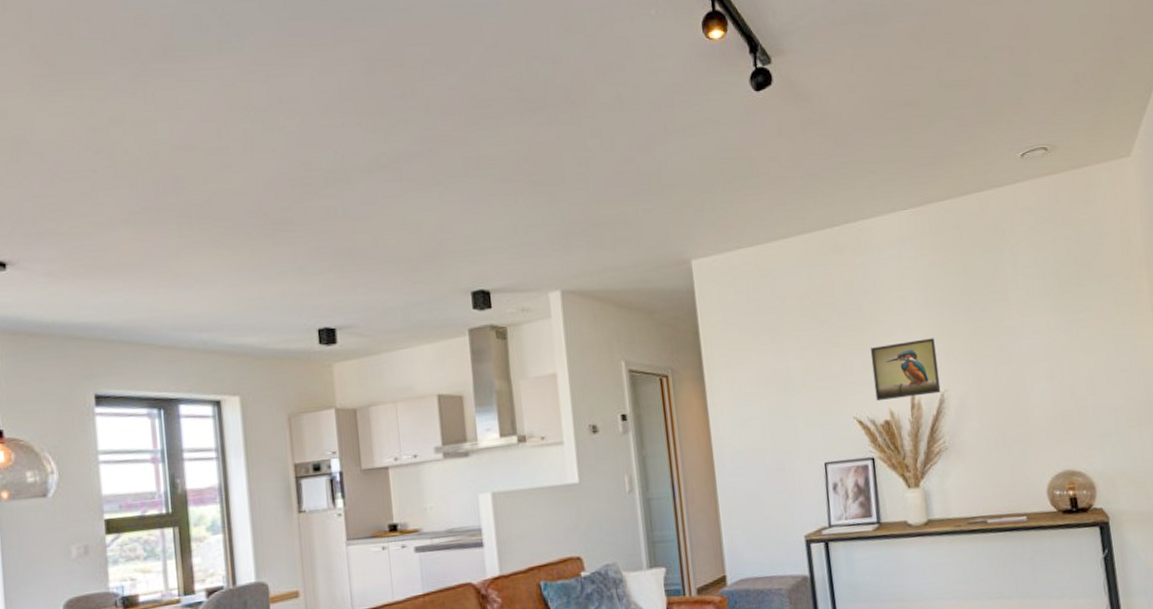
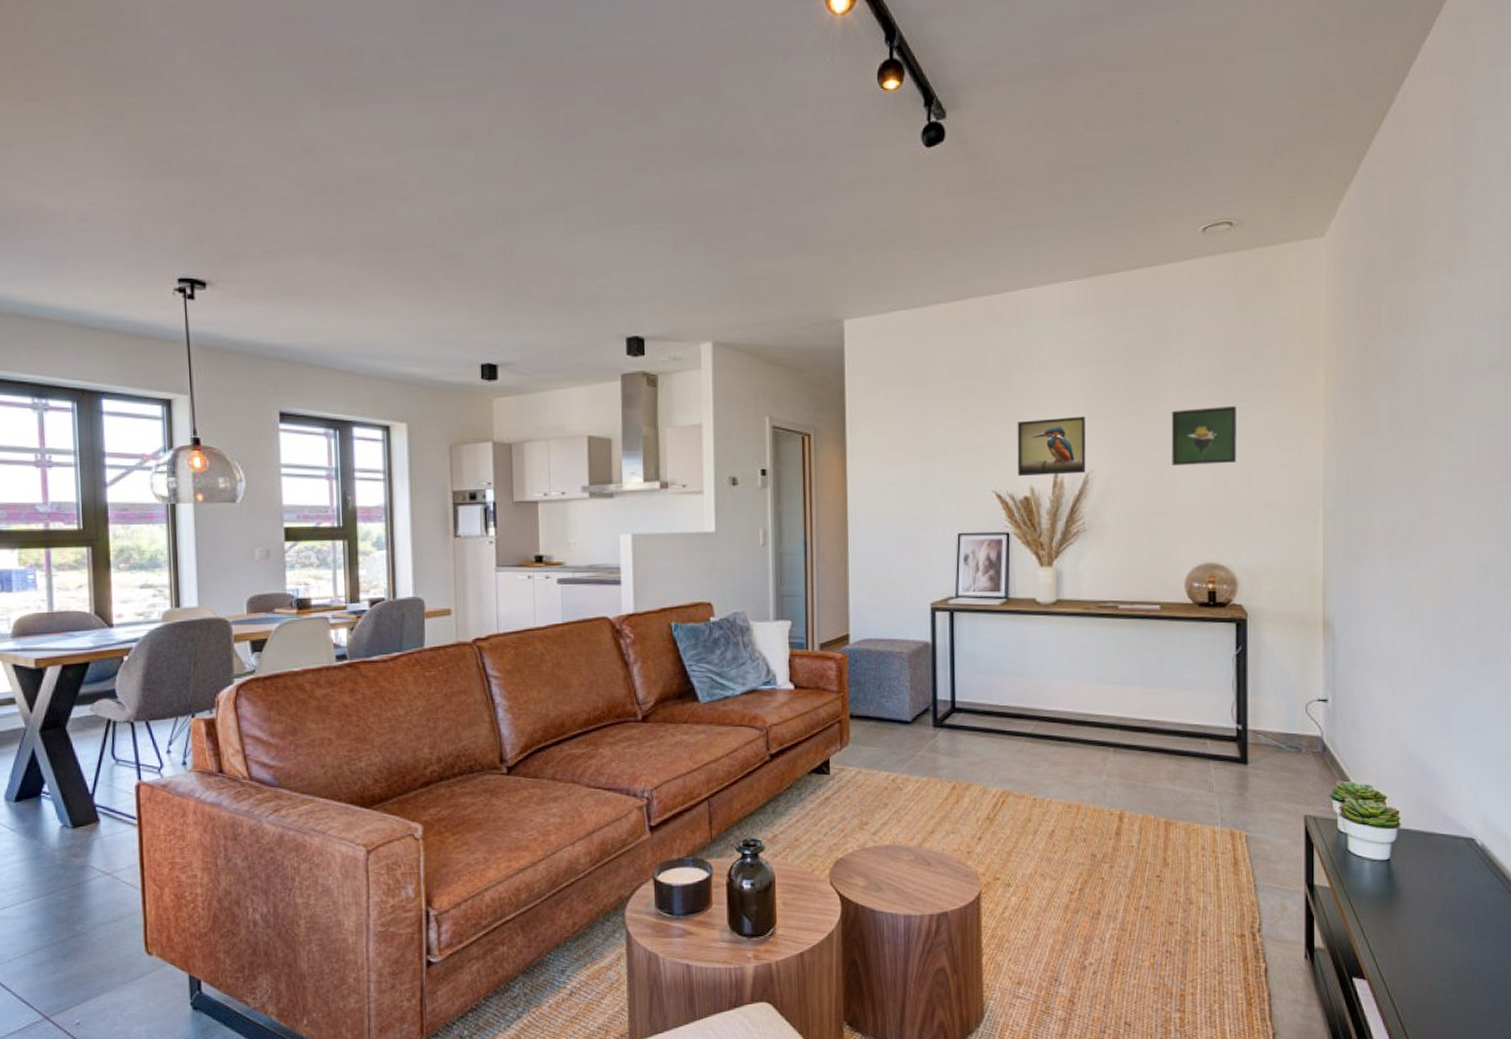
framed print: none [1014,318,1080,379] -> present [1171,406,1237,465]

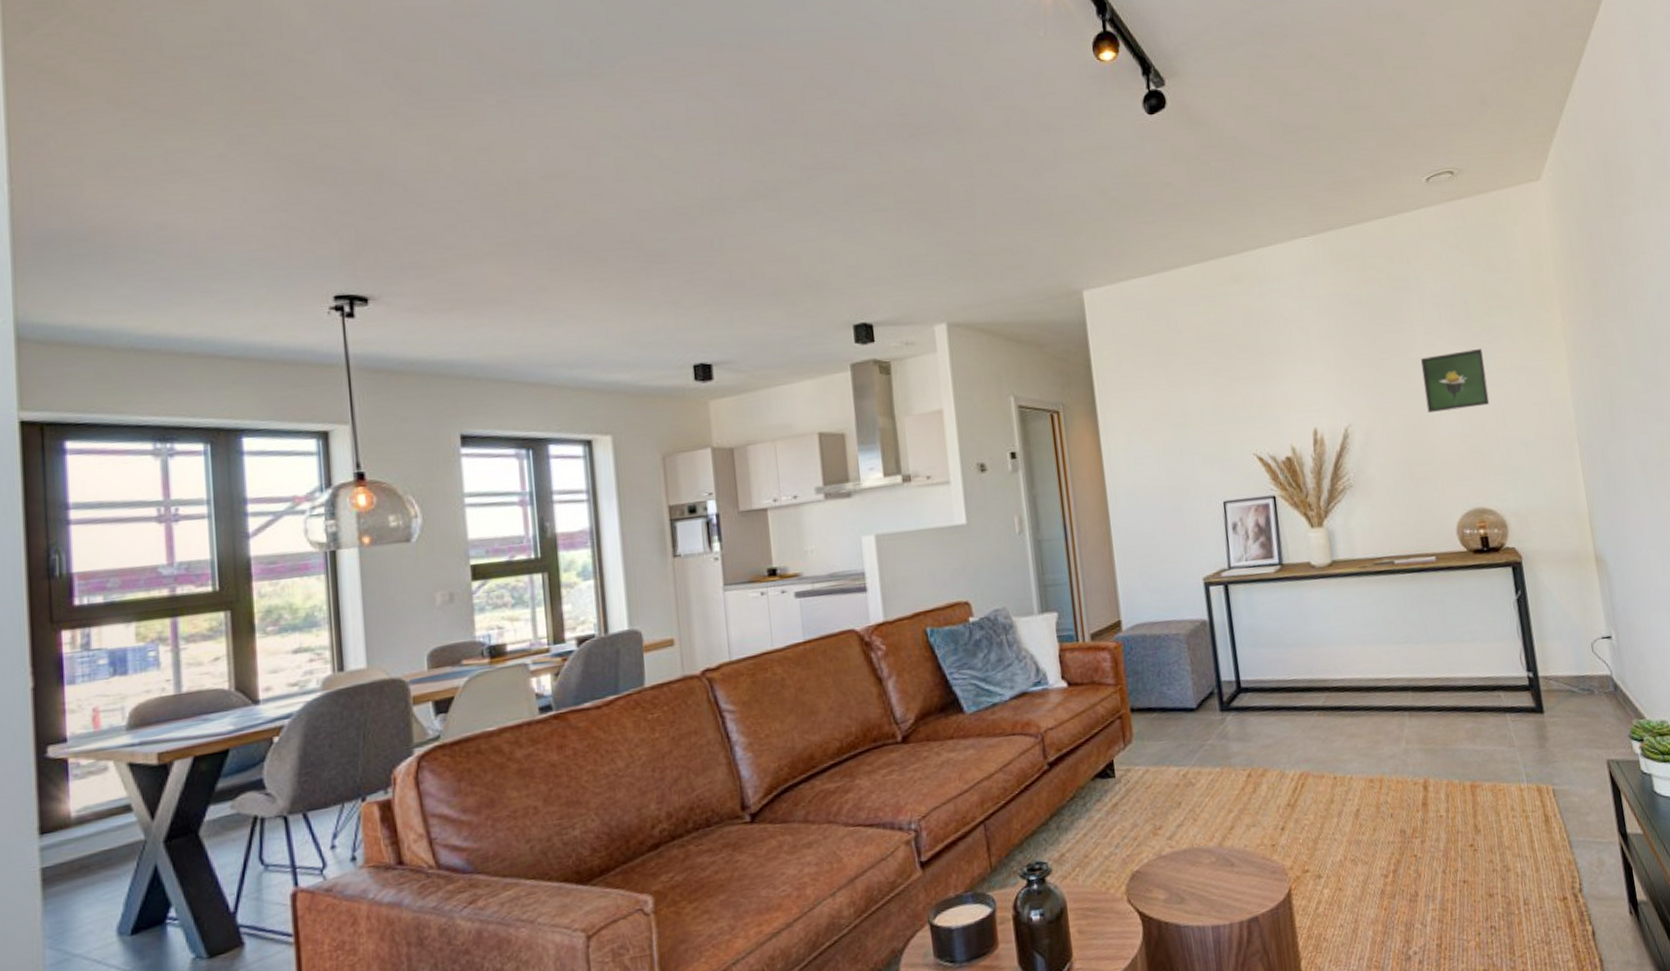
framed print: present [1017,416,1086,477] -> none [1270,370,1345,437]

